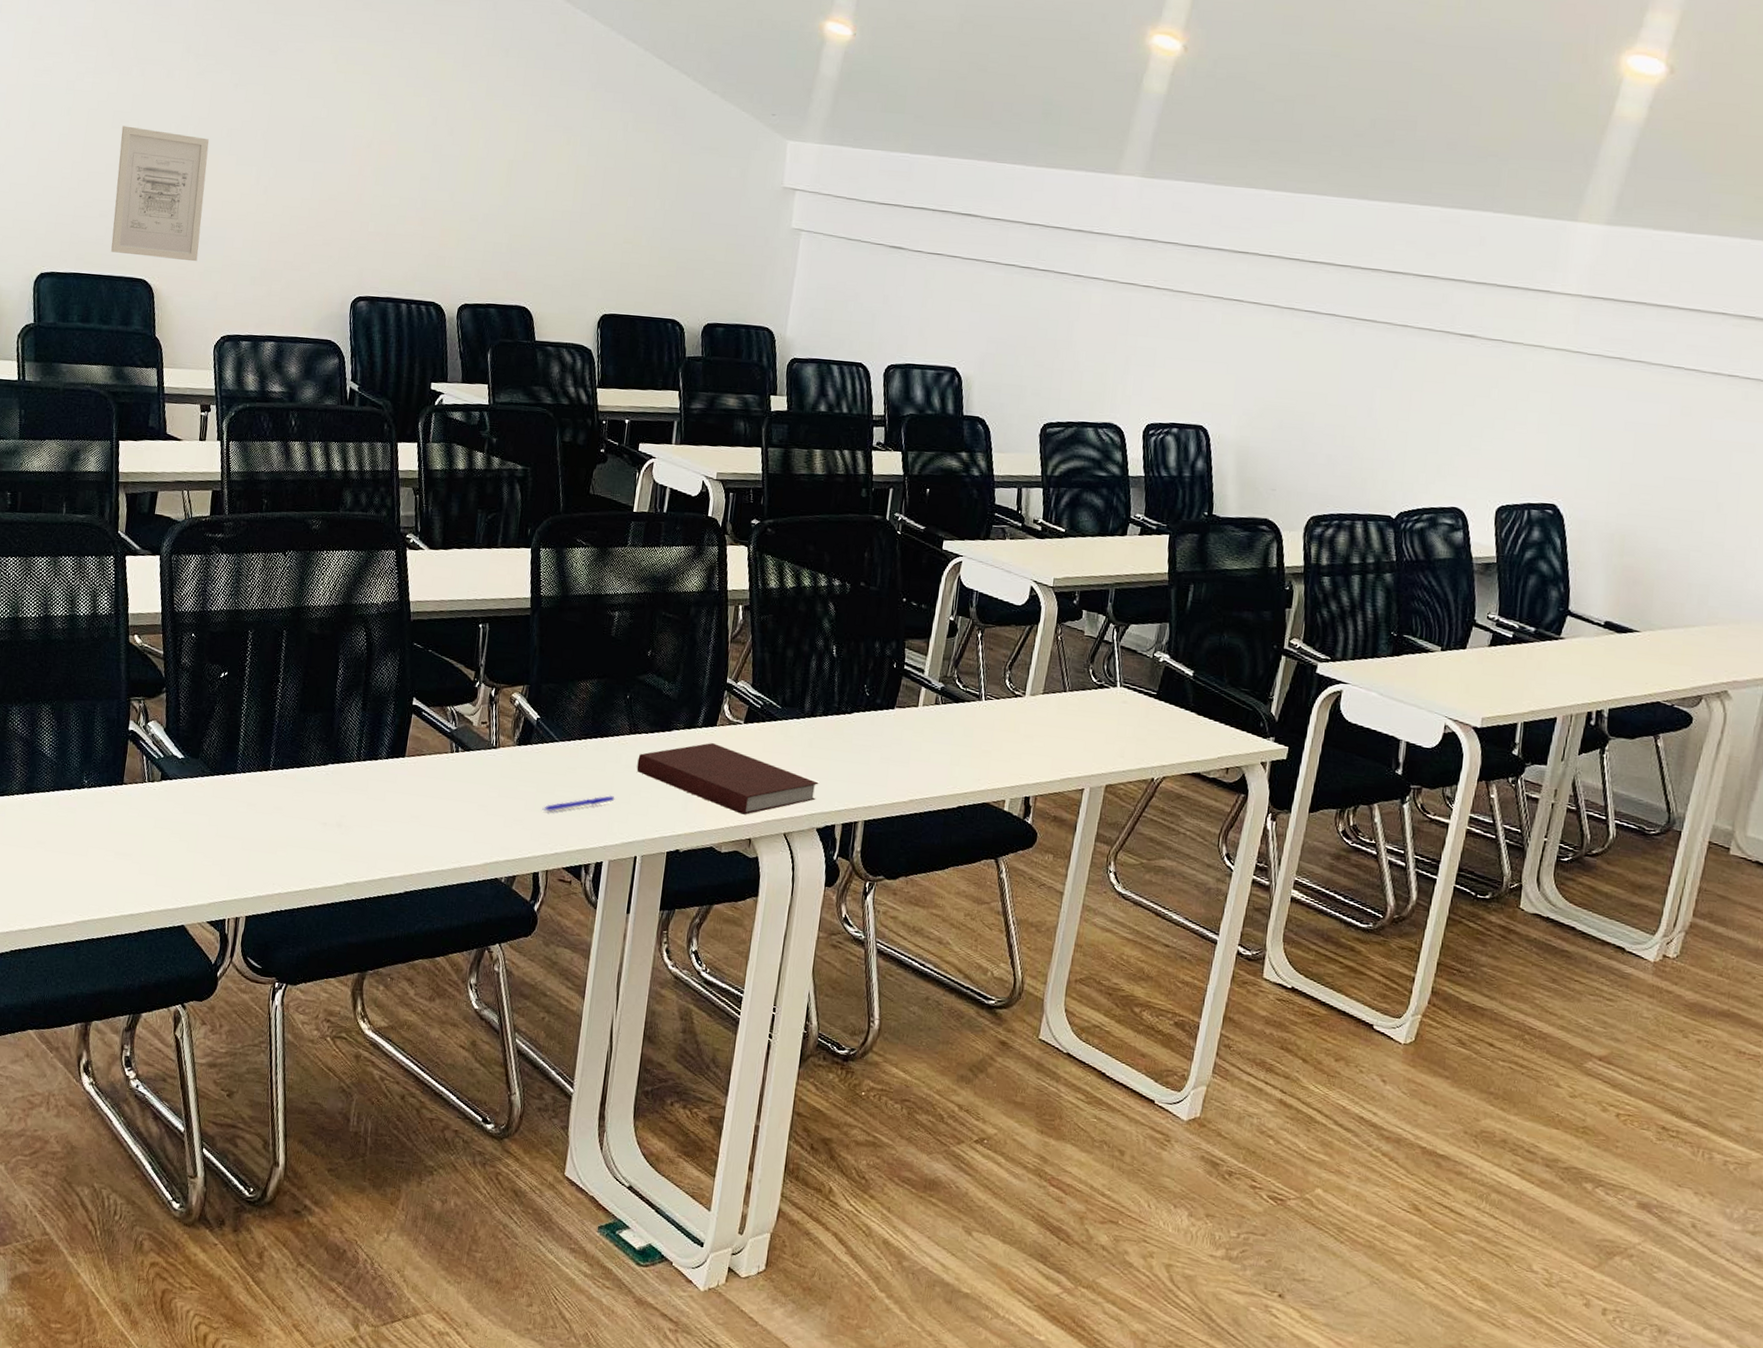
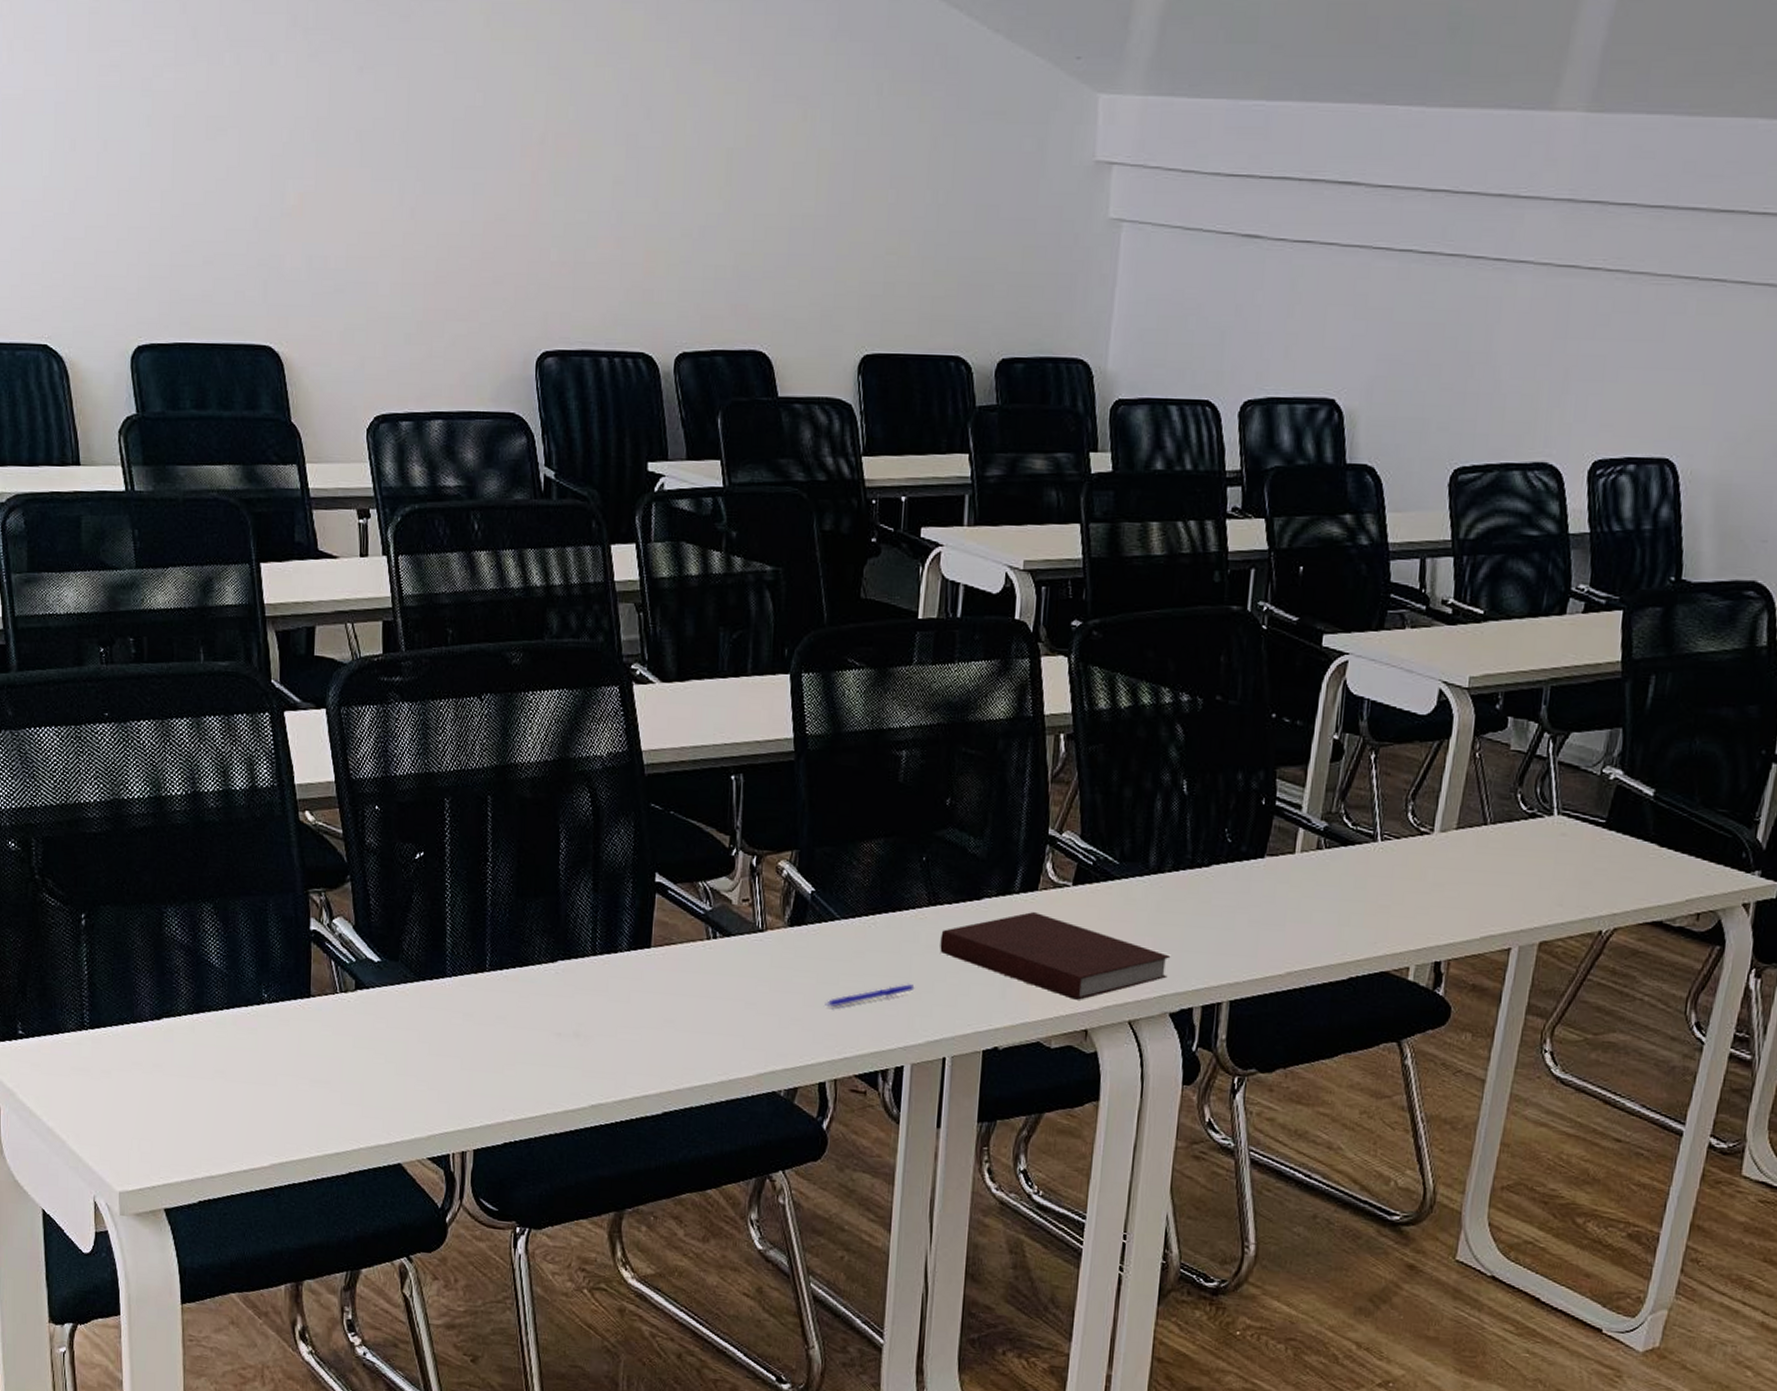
wall art: present [111,125,210,262] -> none [219,136,335,318]

